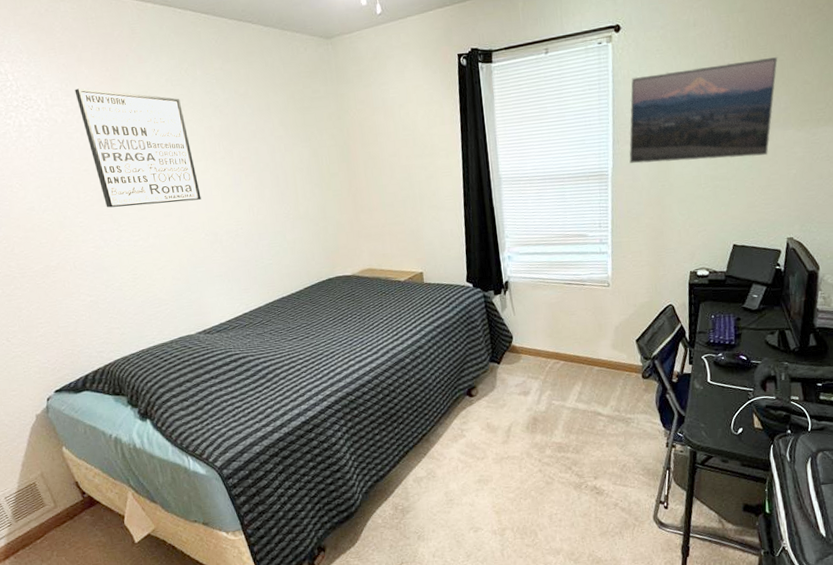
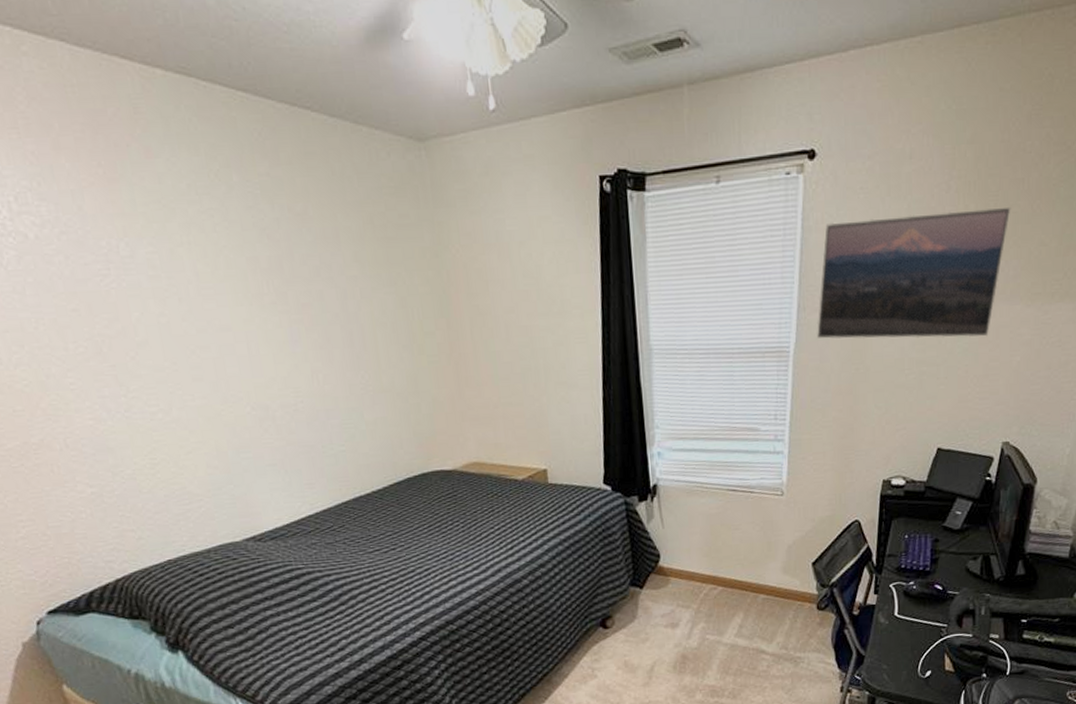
wall art: present [74,88,201,208] -> none [51,189,244,365]

